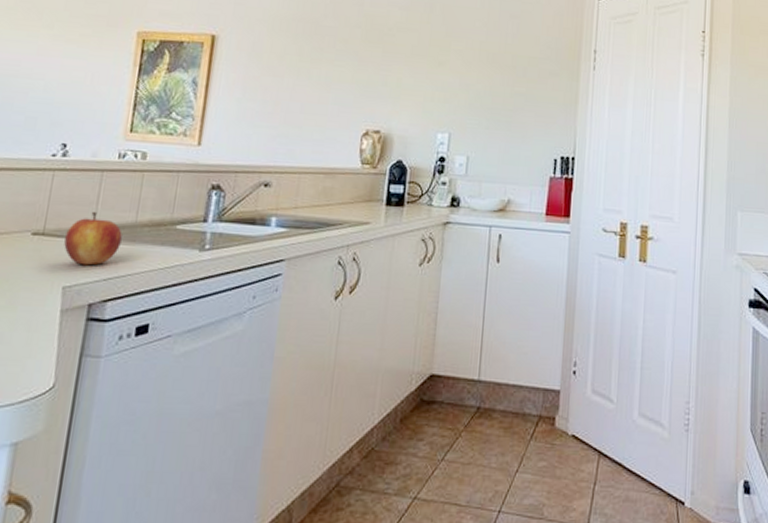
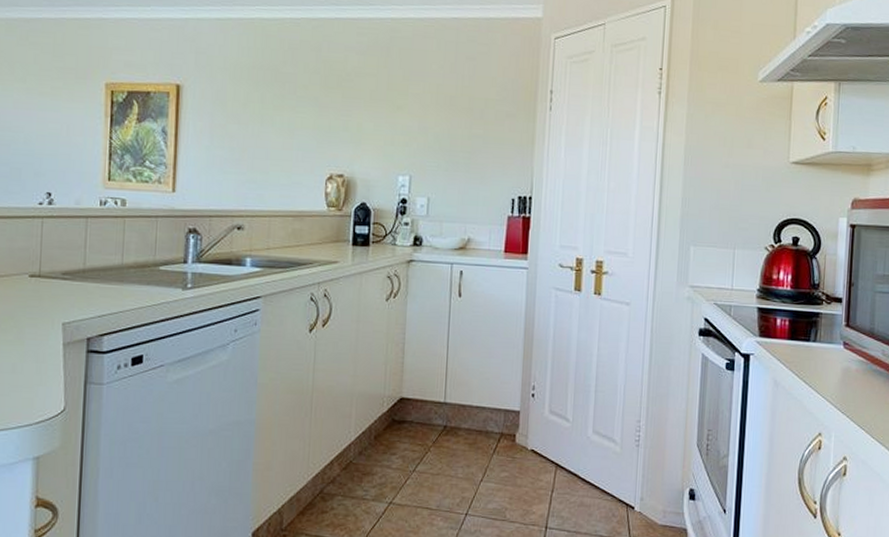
apple: present [64,212,122,266] -> none [59,256,111,304]

